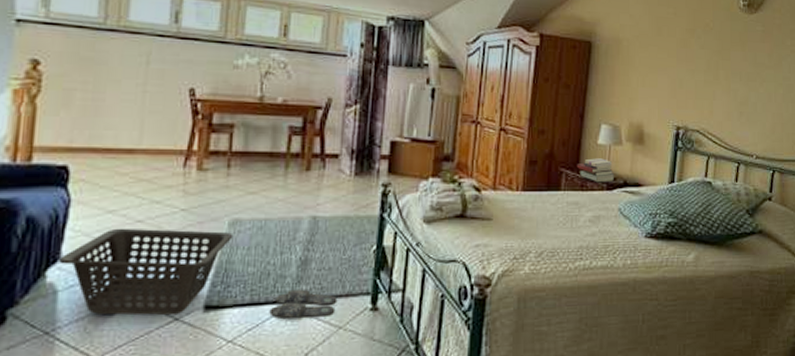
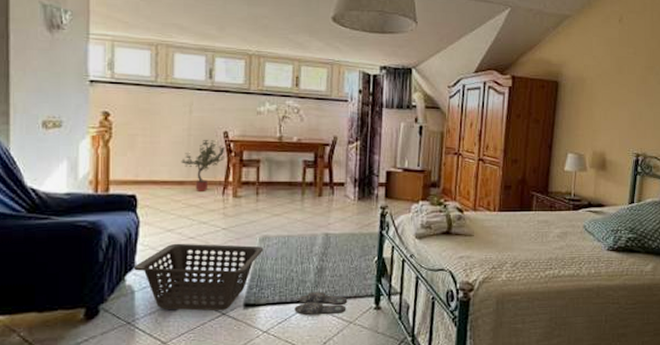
potted tree: none [131,98,190,164] -> present [181,140,225,193]
books: present [576,158,614,183] -> none [546,183,579,204]

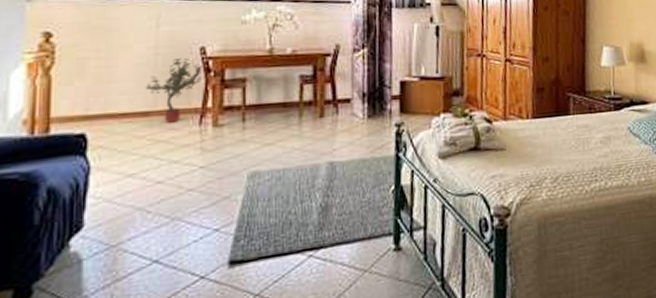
laundry basket: present [133,243,264,311] -> none [81,185,253,280]
slippers: present [294,291,348,316] -> none [294,235,361,268]

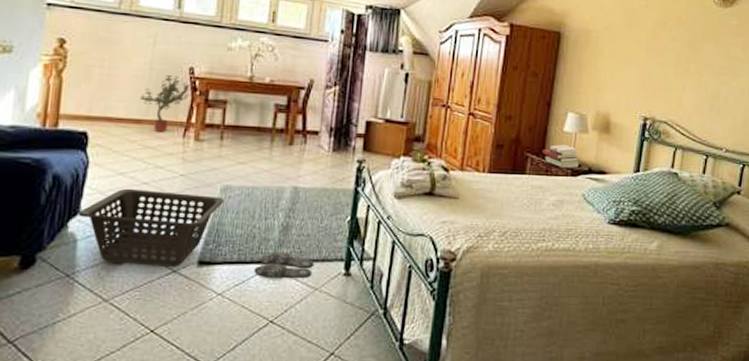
laundry basket: none [81,185,253,280] -> present [78,188,225,268]
slippers: none [294,235,361,268] -> present [254,251,315,279]
books: none [582,79,620,104] -> present [542,145,579,169]

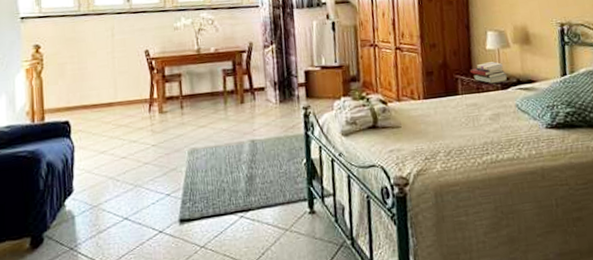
laundry basket: present [78,188,225,268] -> none [72,160,193,232]
potted tree: present [140,75,190,133] -> none [108,60,148,112]
slippers: present [254,251,315,279] -> none [229,200,281,227]

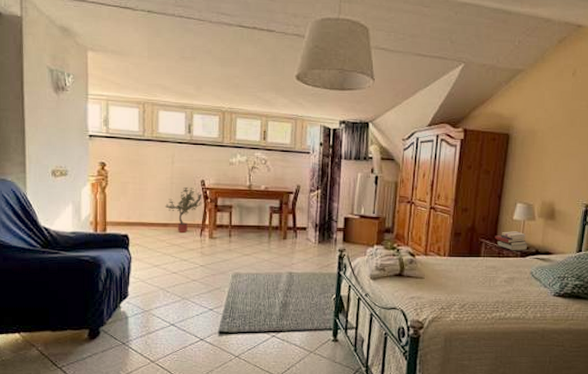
potted tree: none [108,60,148,112] -> present [165,188,202,234]

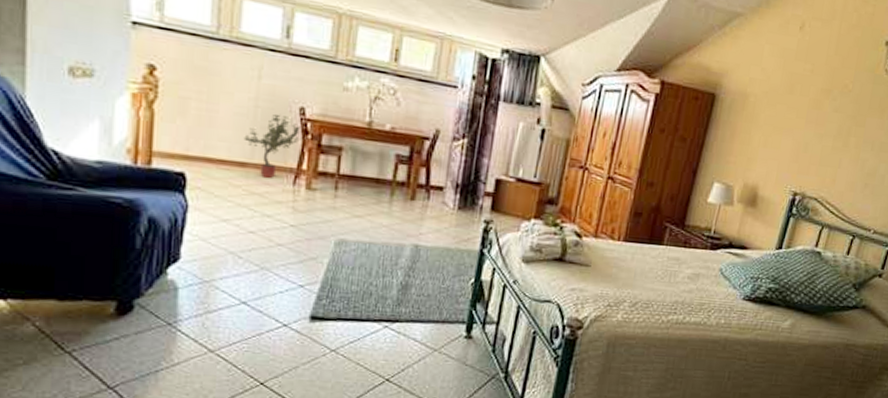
books: present [494,231,527,251] -> none [682,216,720,242]

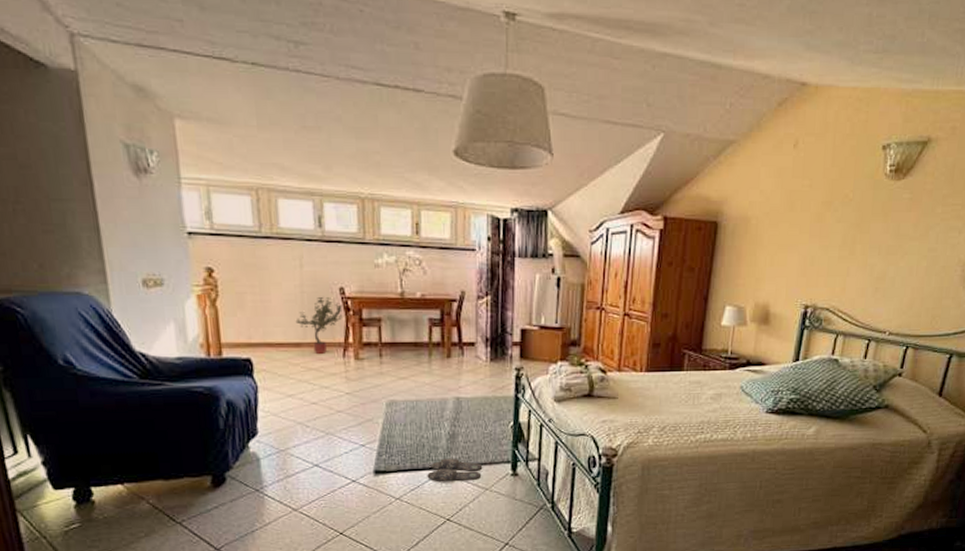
slippers: none [370,310,434,338] -> present [427,458,483,482]

